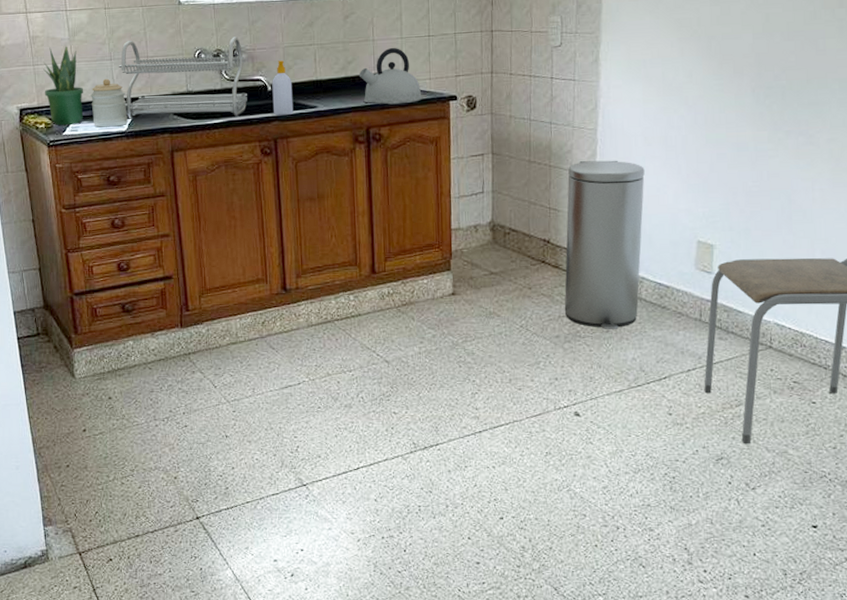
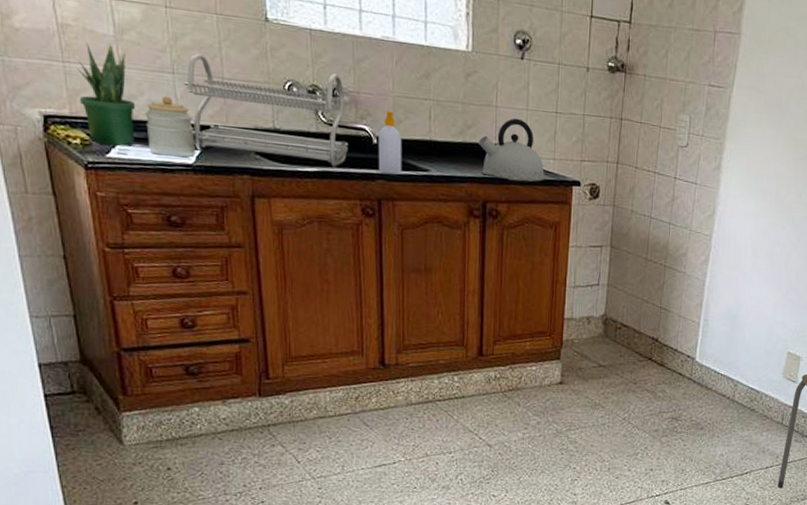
pedal bin: present [564,160,645,330] -> none [665,265,750,428]

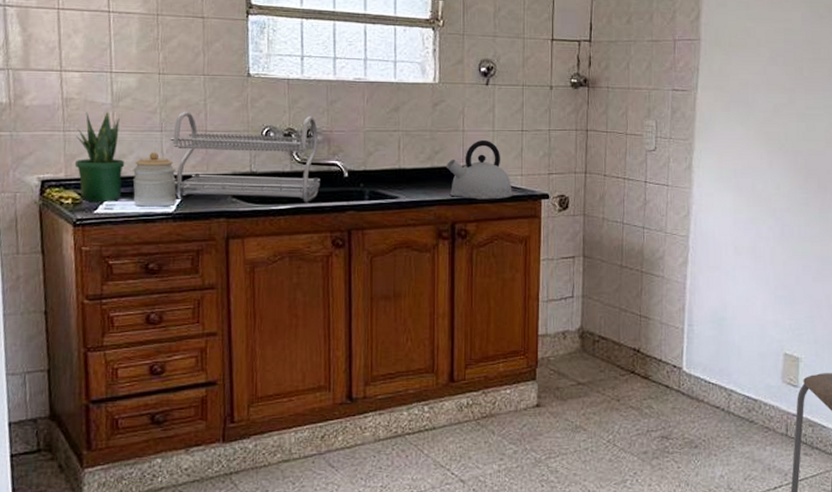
soap bottle: present [378,111,402,176] -> none [348,145,372,205]

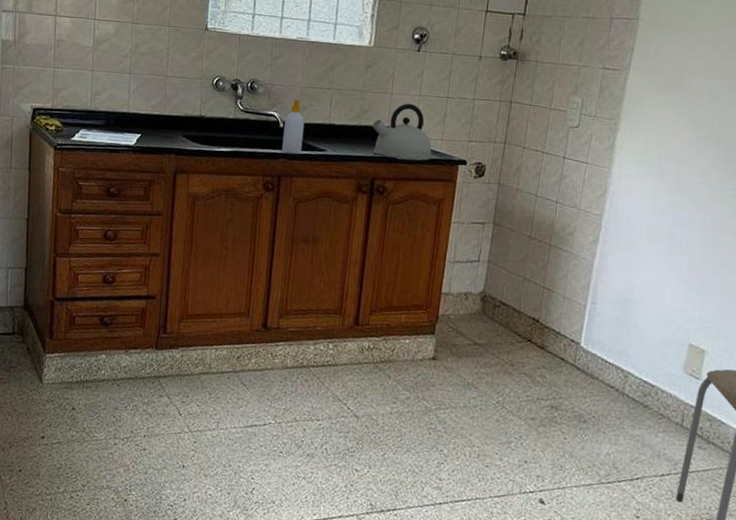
planter: present [74,111,125,201] -> none [60,52,99,131]
jar: present [132,152,177,207] -> none [102,91,140,140]
dish rack: present [170,110,320,203] -> none [136,57,262,148]
soap bottle: none [348,145,372,205] -> present [281,99,305,155]

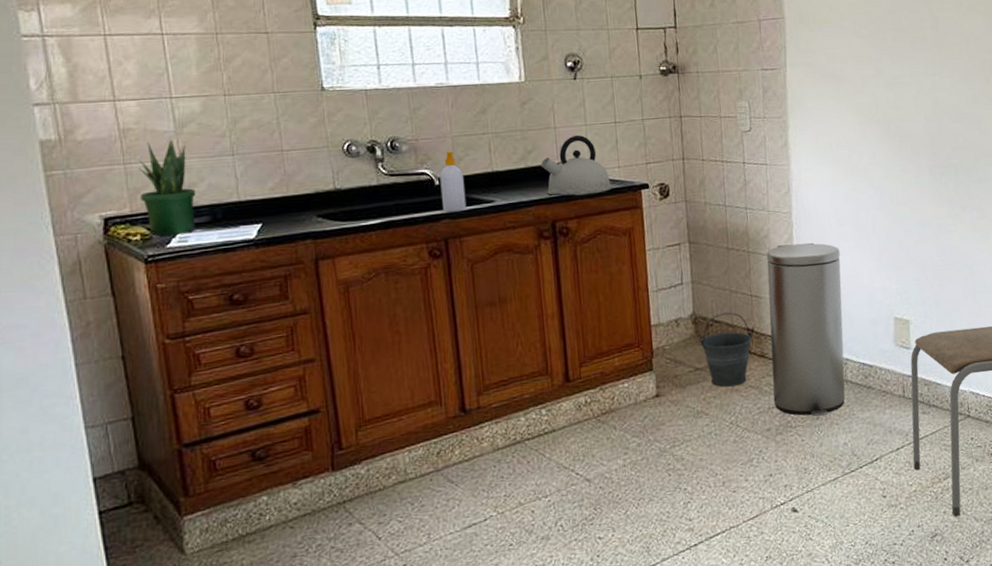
planter: none [60,52,99,131] -> present [138,140,196,236]
bucket: none [483,297,538,370] -> present [698,312,753,387]
pedal bin: none [544,245,646,422] -> present [766,242,846,417]

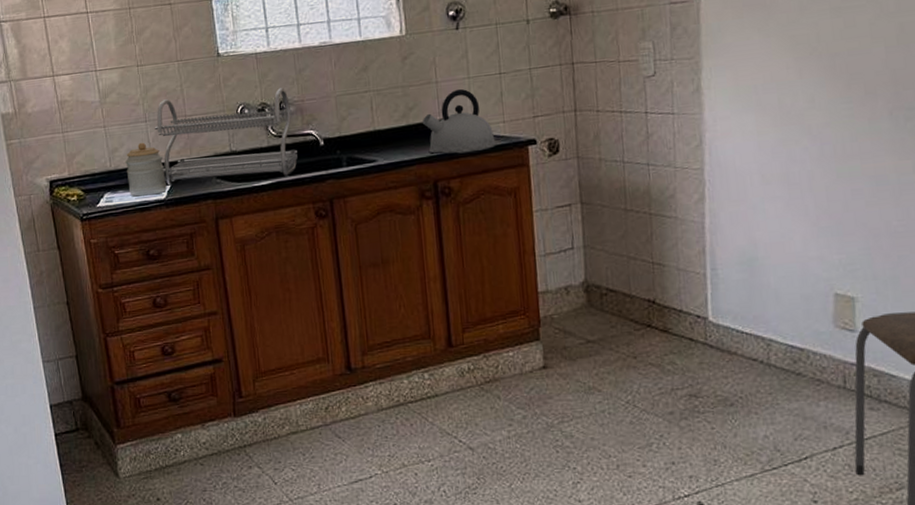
planter: present [138,140,196,236] -> none [73,109,119,197]
jar: none [204,177,257,236] -> present [124,142,167,197]
dish rack: none [243,126,410,224] -> present [154,88,298,186]
soap bottle: present [439,151,467,213] -> none [324,111,350,174]
bucket: present [698,312,753,387] -> none [591,281,655,363]
pedal bin: present [766,242,846,417] -> none [672,203,768,404]

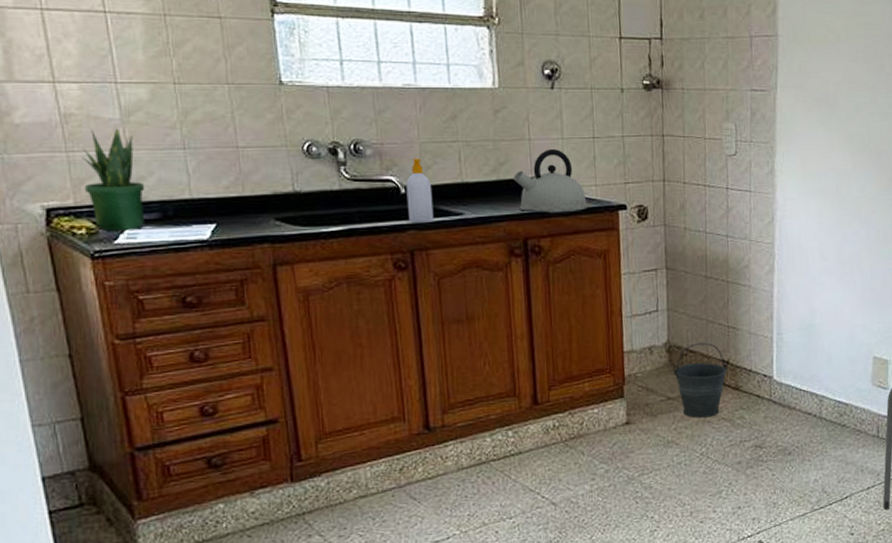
planter: none [73,109,119,197] -> present [82,128,146,231]
jar: present [124,142,167,197] -> none [154,172,211,235]
dish rack: present [154,88,298,186] -> none [196,125,375,225]
soap bottle: none [324,111,350,174] -> present [406,158,434,224]
bucket: none [591,281,655,363] -> present [672,342,729,418]

